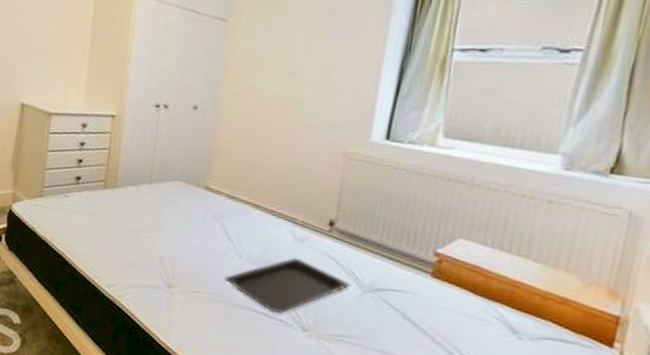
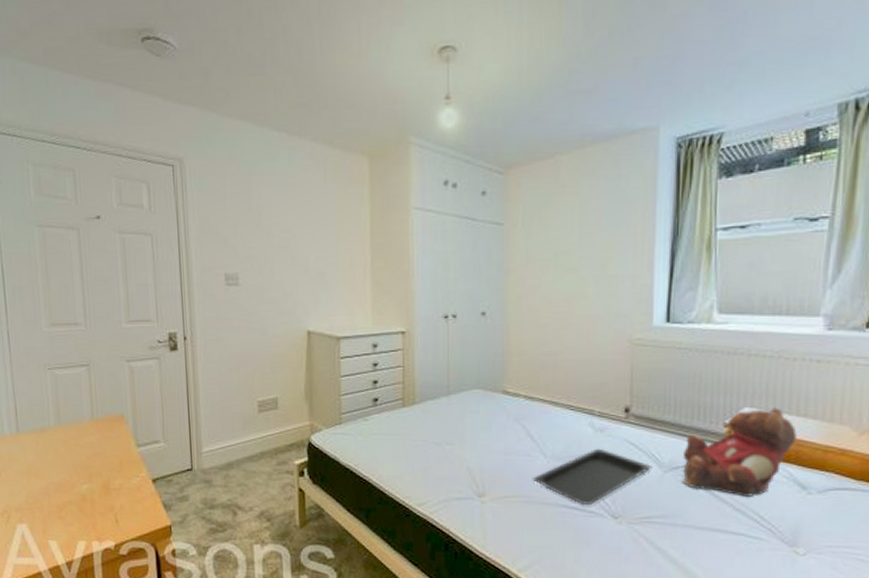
teddy bear: none [380,242,515,333] -> present [681,407,797,497]

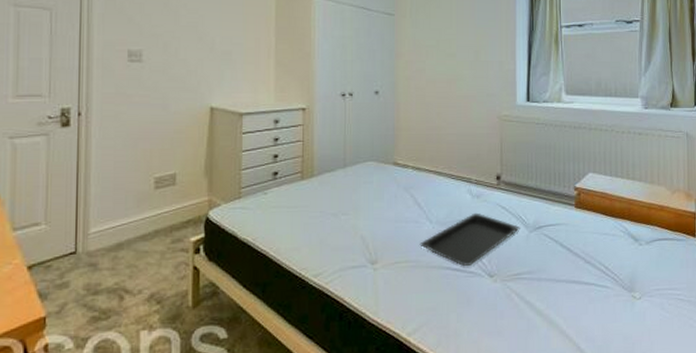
teddy bear: present [681,407,797,497] -> none [544,172,628,251]

